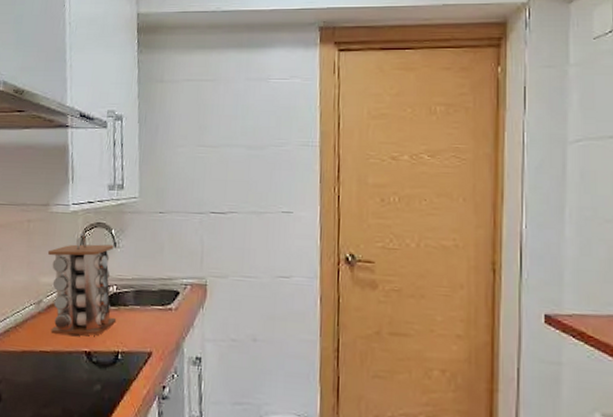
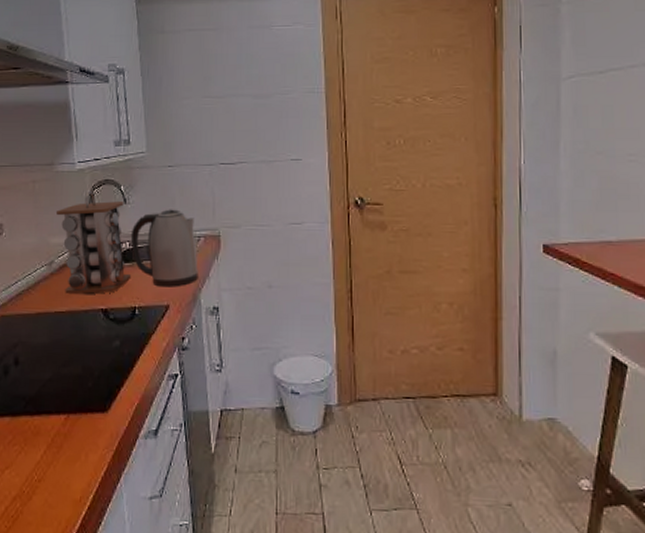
kettle: none [118,255,183,334] -> present [130,209,198,287]

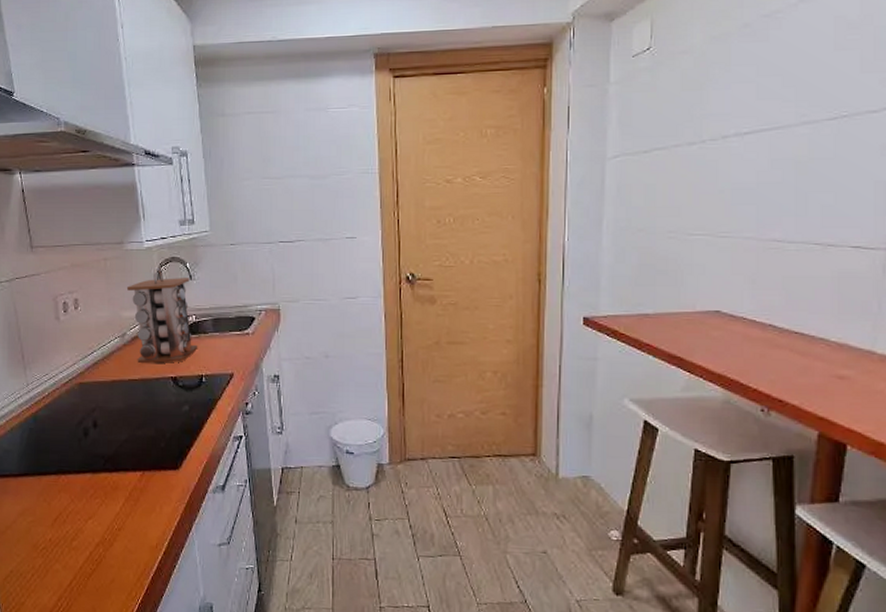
kettle: present [130,209,198,287] -> none [196,285,260,357]

